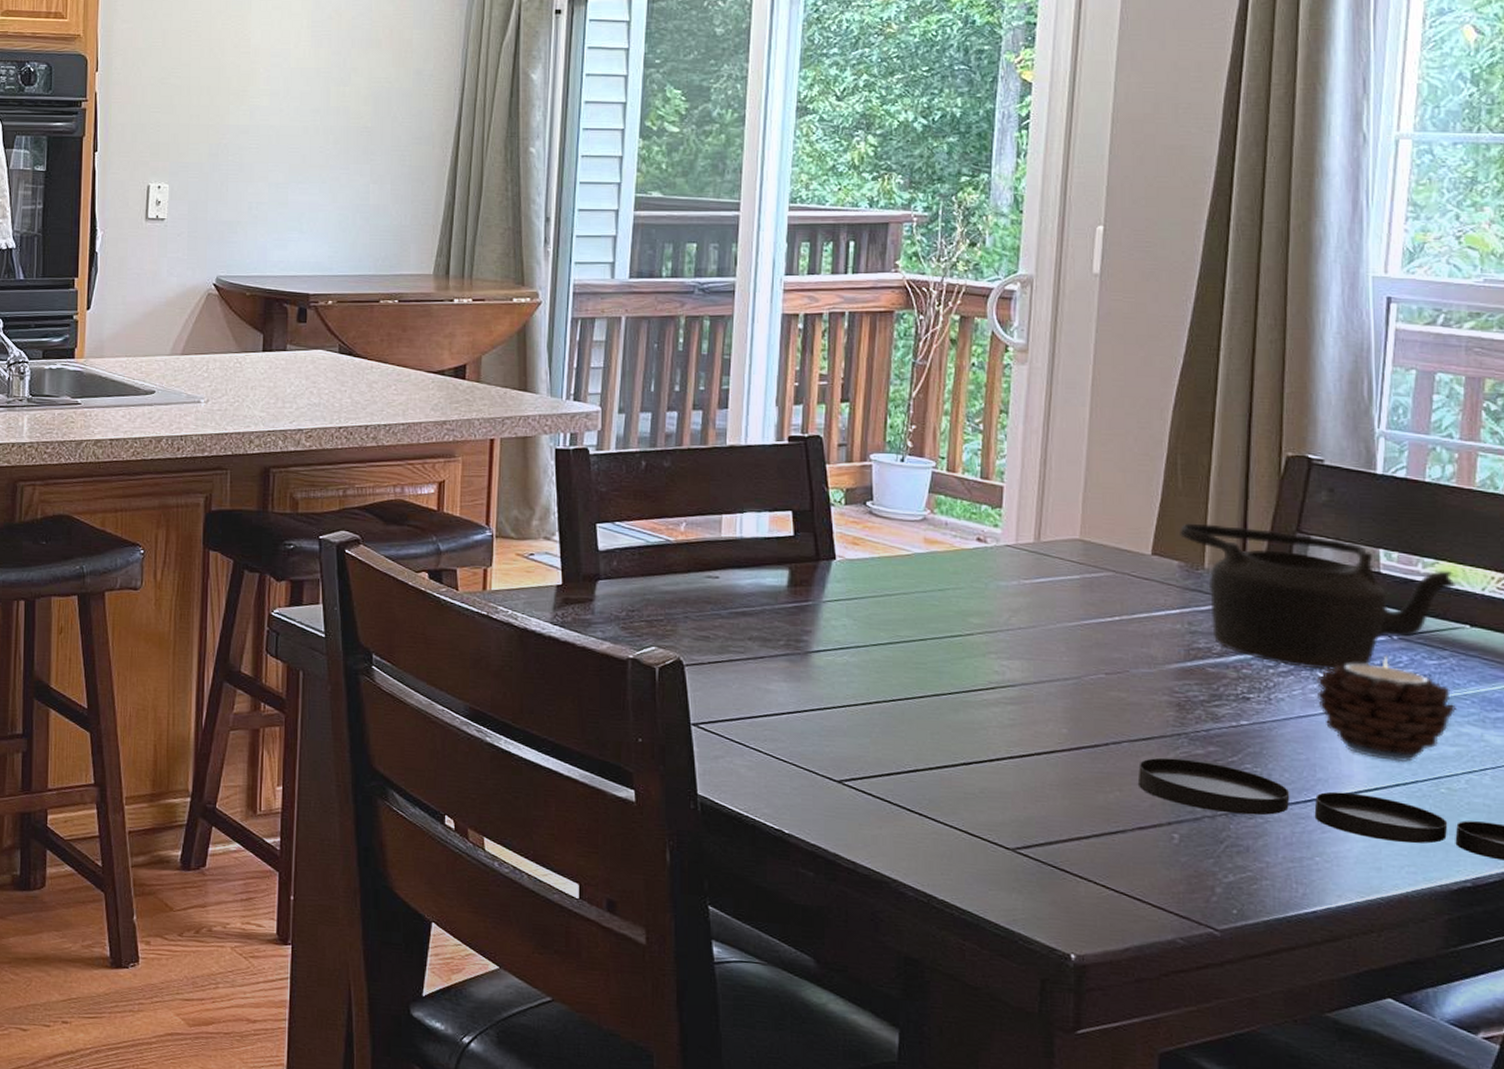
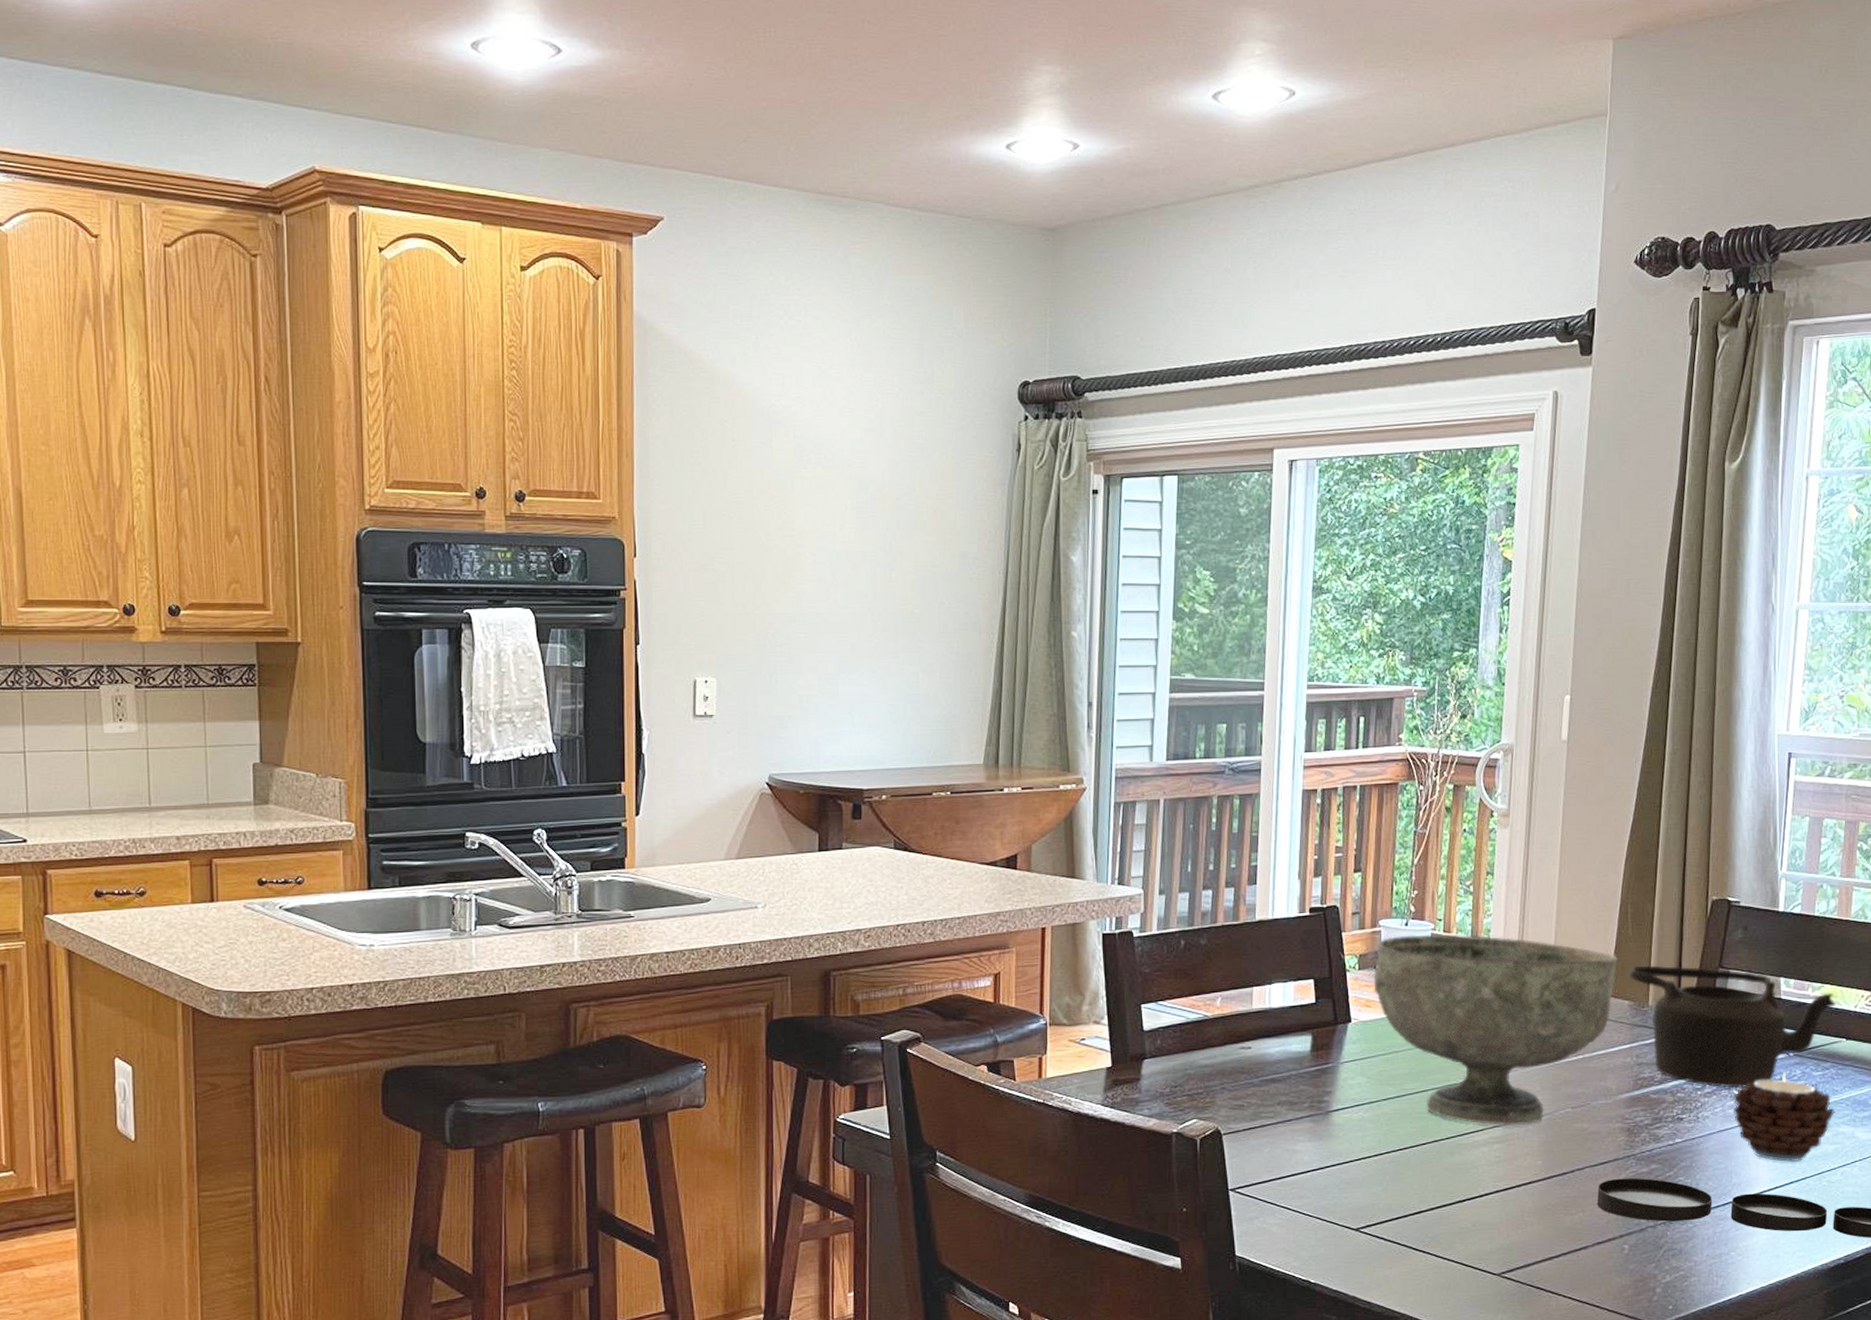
decorative bowl: none [862,471,1164,689] -> present [1373,934,1618,1127]

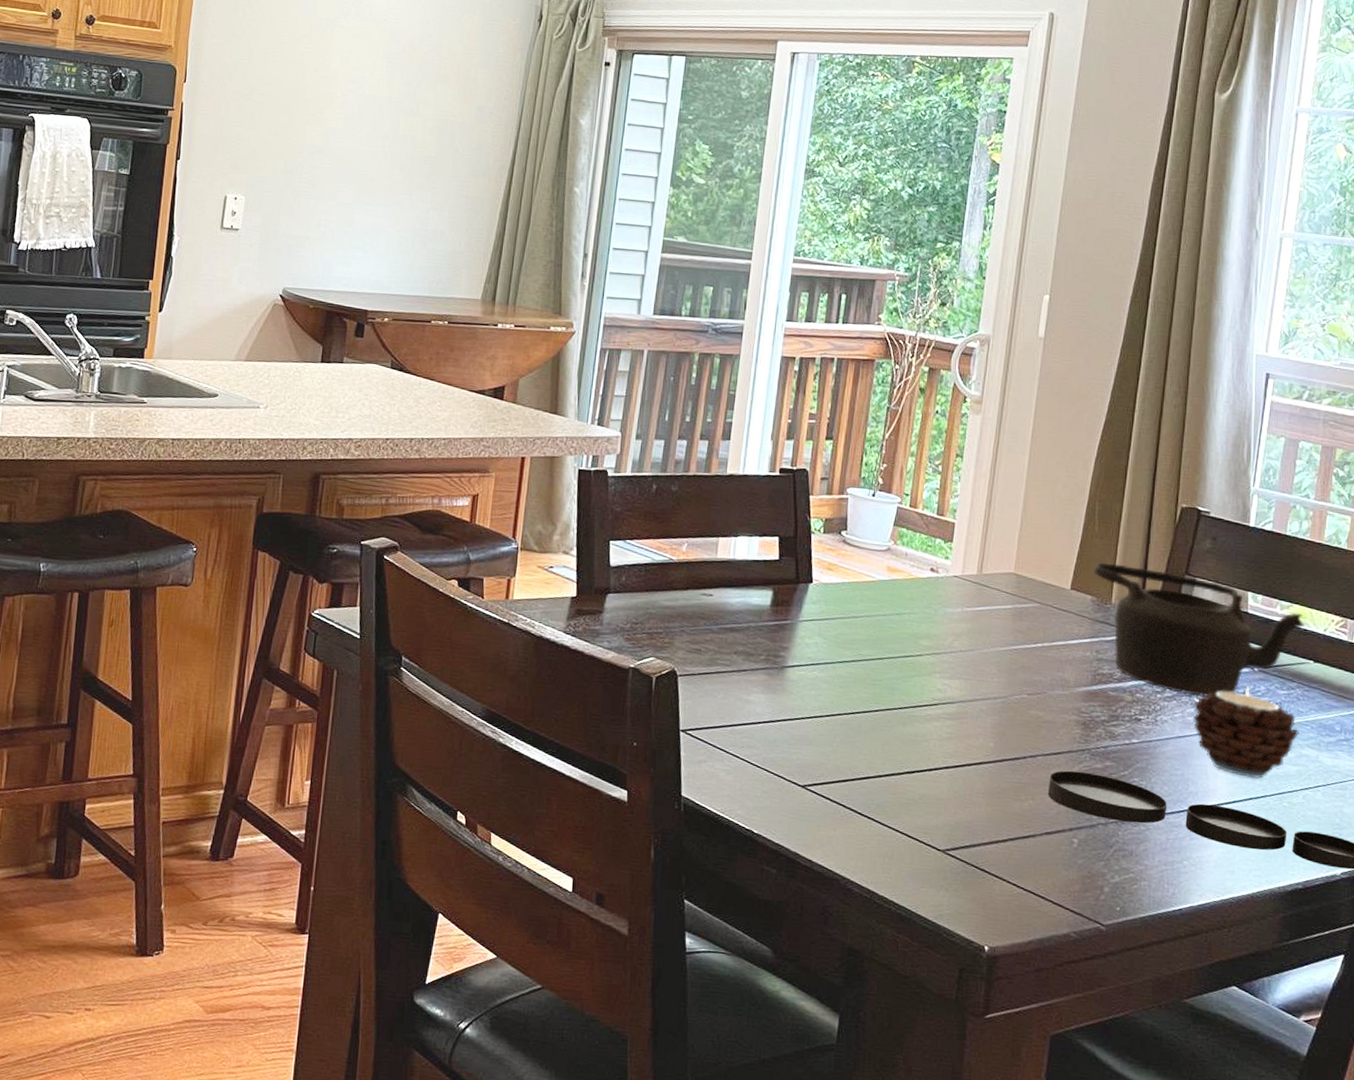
decorative bowl: present [1373,934,1618,1127] -> none [837,505,1083,706]

